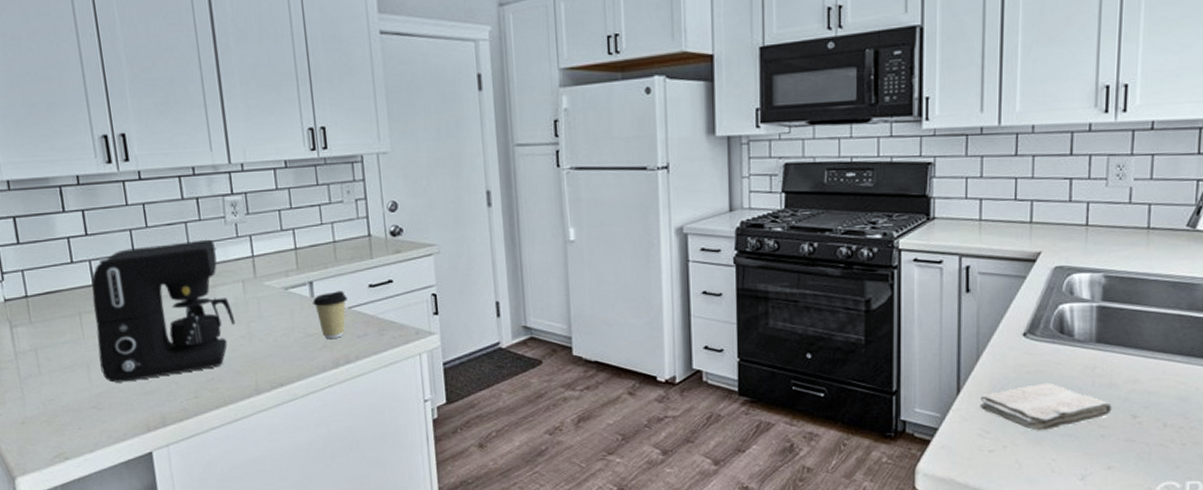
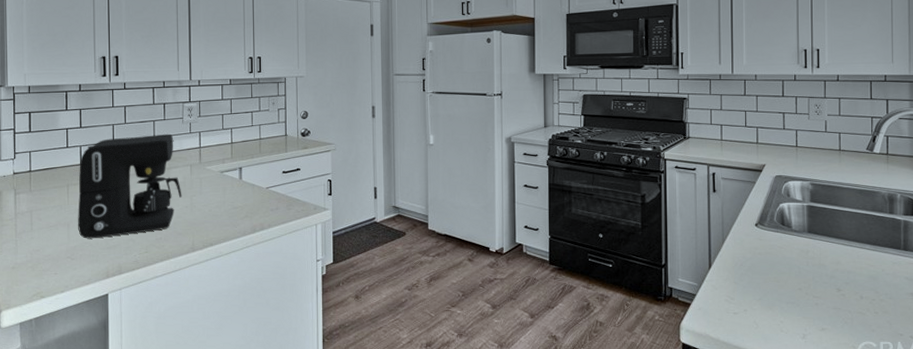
coffee cup: present [312,291,348,339] -> none [240,175,266,210]
washcloth: present [980,382,1112,431] -> none [726,262,822,299]

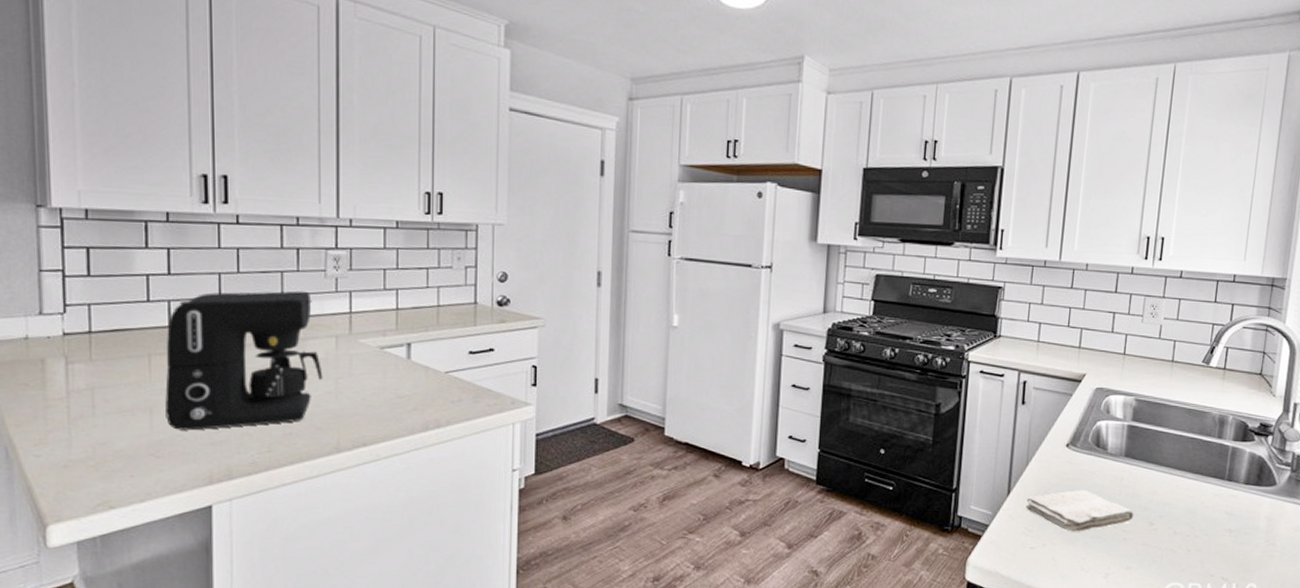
washcloth: none [726,262,822,299] -> present [1025,489,1134,532]

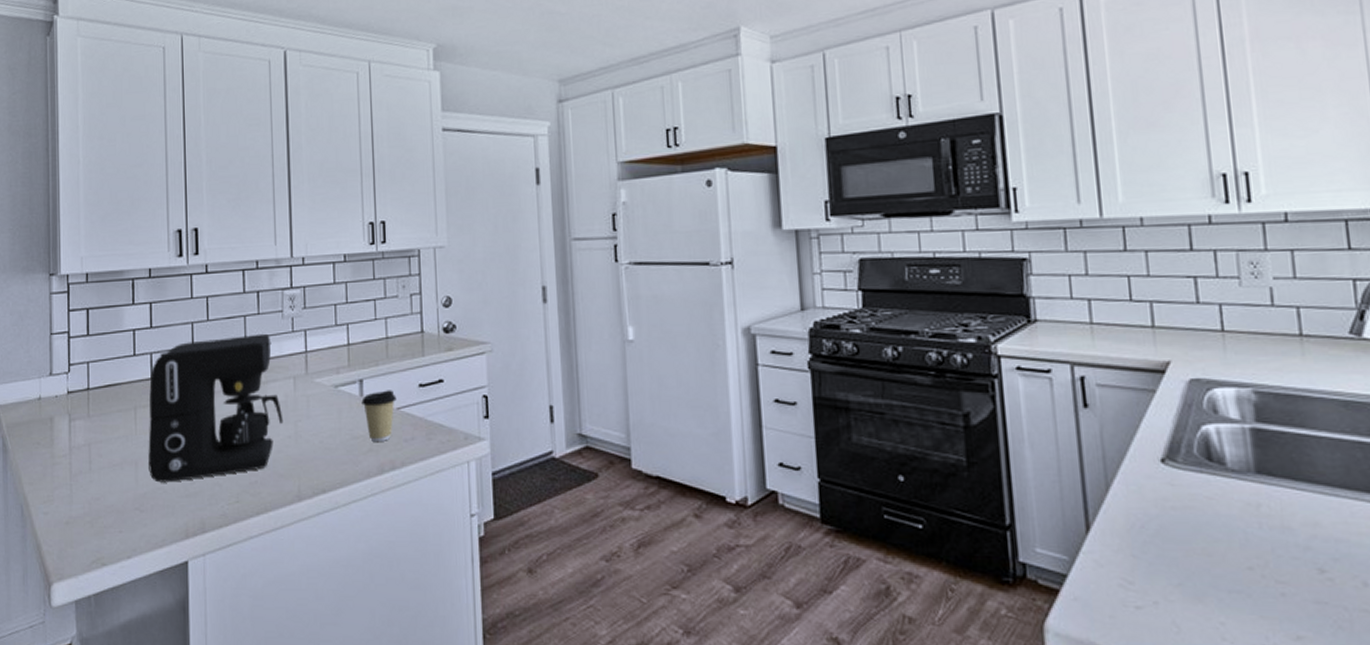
coffee cup: none [408,354,445,402] -> present [361,390,397,441]
washcloth: present [1025,489,1134,532] -> none [1116,522,1290,584]

